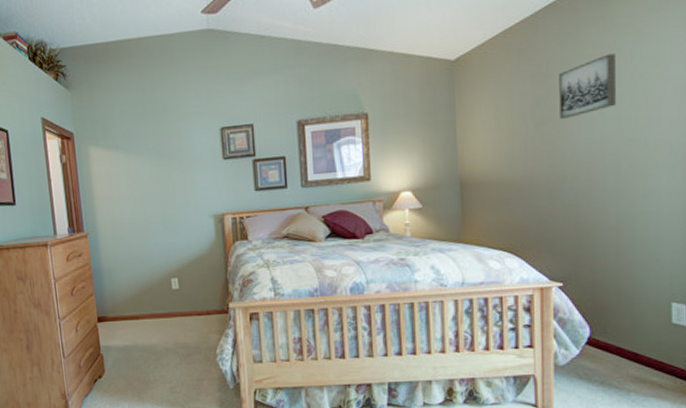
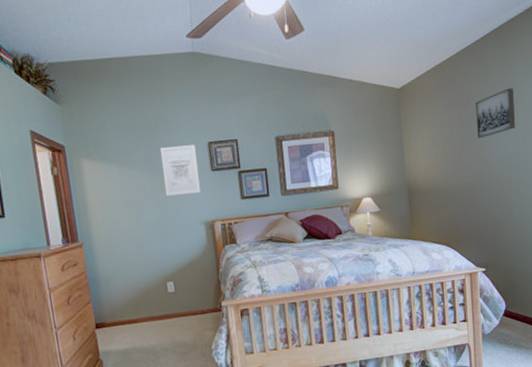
wall art: none [168,130,210,186] -> present [159,144,200,196]

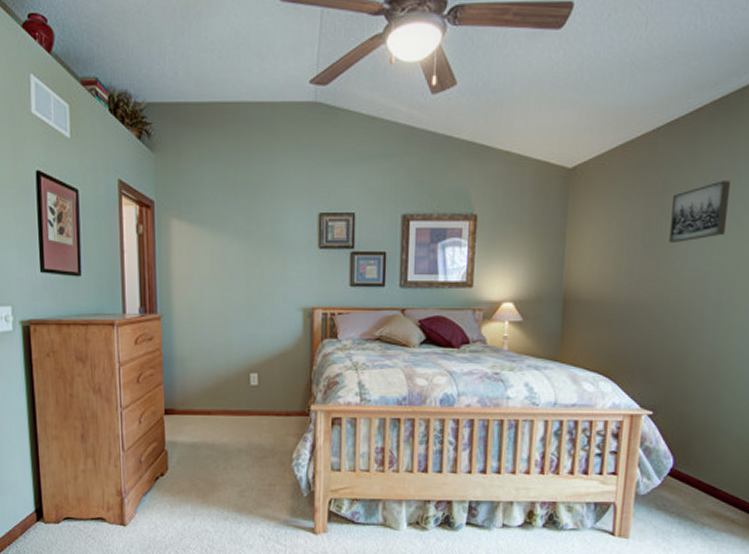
wall art: present [159,144,200,196] -> none [261,214,303,272]

